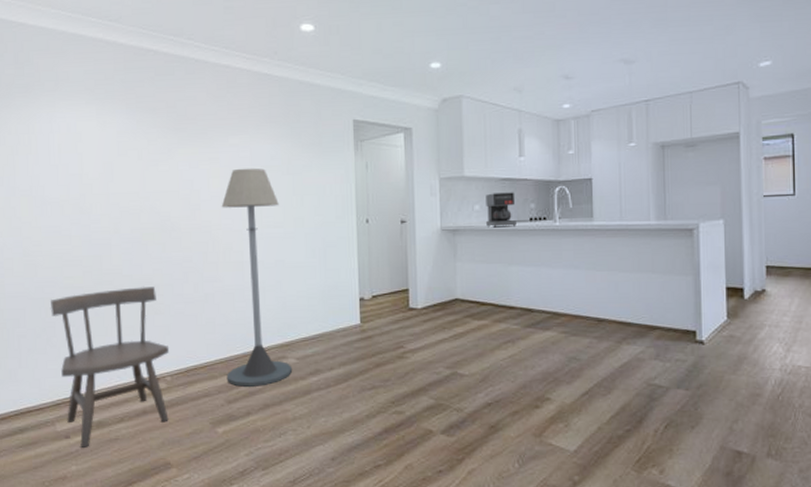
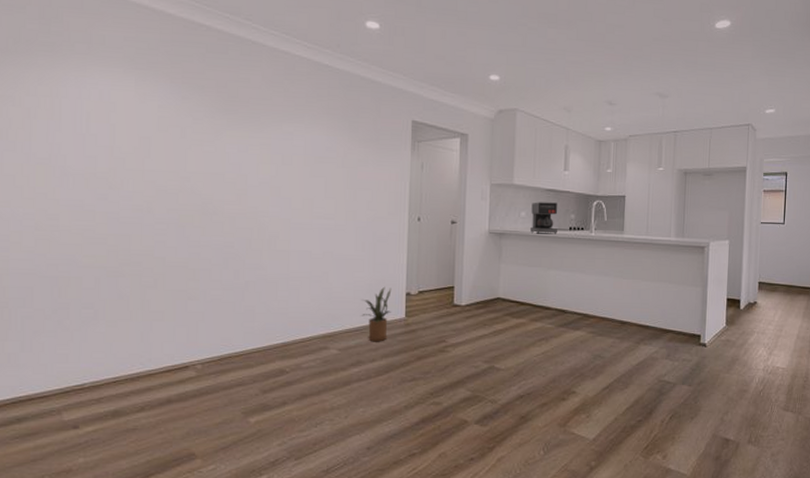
dining chair: present [50,286,170,448] -> none [64,269,202,438]
floor lamp: present [221,168,293,387] -> none [263,156,334,376]
house plant: none [315,292,346,350] -> present [361,286,392,342]

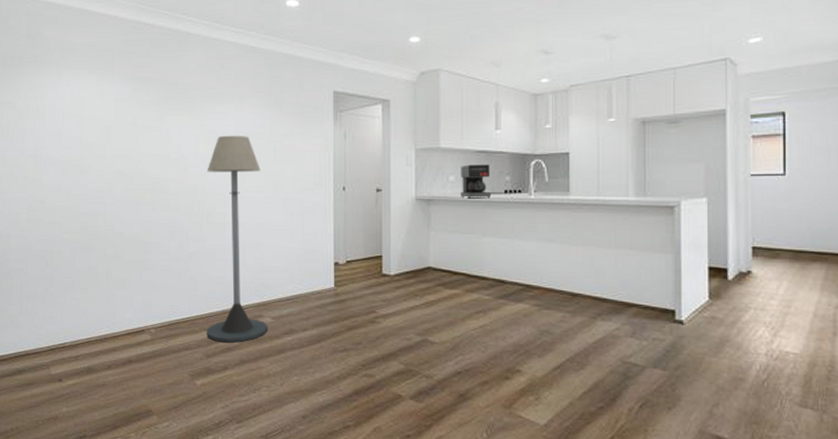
floor lamp: none [263,156,334,376] -> present [206,135,269,343]
house plant: present [361,286,392,342] -> none [292,256,320,312]

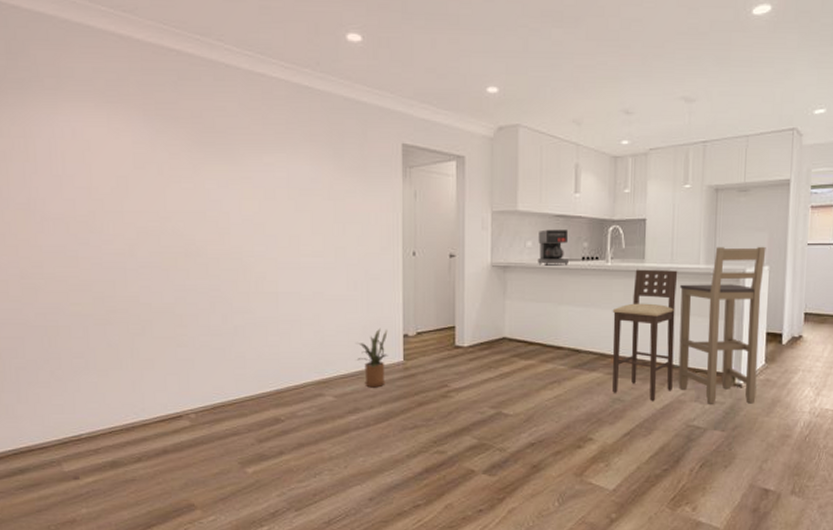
floor lamp: present [206,135,269,343] -> none [253,190,330,425]
house plant: none [292,256,320,312] -> present [356,328,388,388]
bar stool: none [537,201,606,336] -> present [612,269,678,402]
bar stool: none [609,177,703,342] -> present [678,246,766,404]

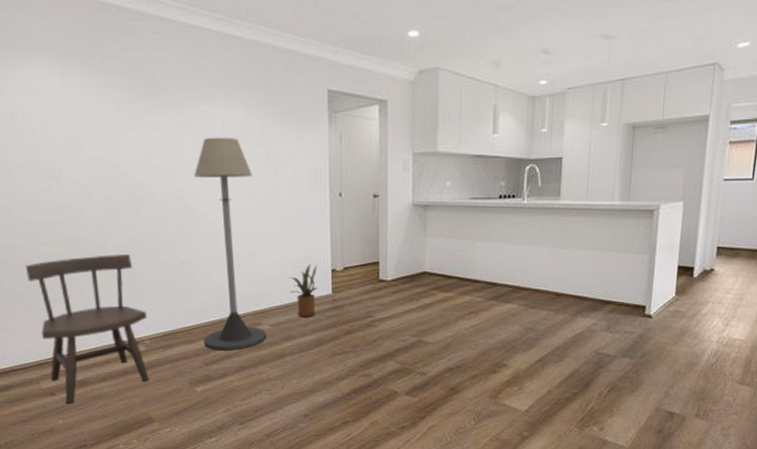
dining chair: none [54,315,194,489] -> present [26,253,149,404]
floor lamp: none [253,190,330,425] -> present [194,137,267,350]
coffee maker: present [538,229,569,266] -> none [457,169,487,204]
bar stool: present [612,269,678,402] -> none [526,206,593,331]
bar stool: present [678,246,766,404] -> none [589,182,682,334]

